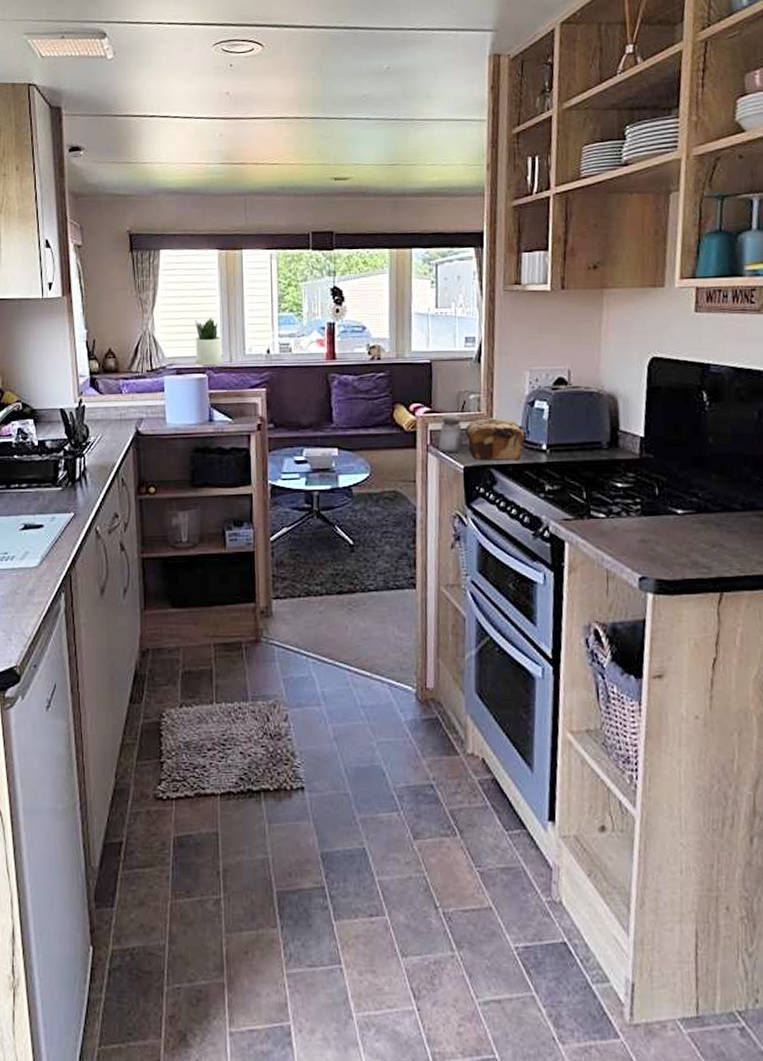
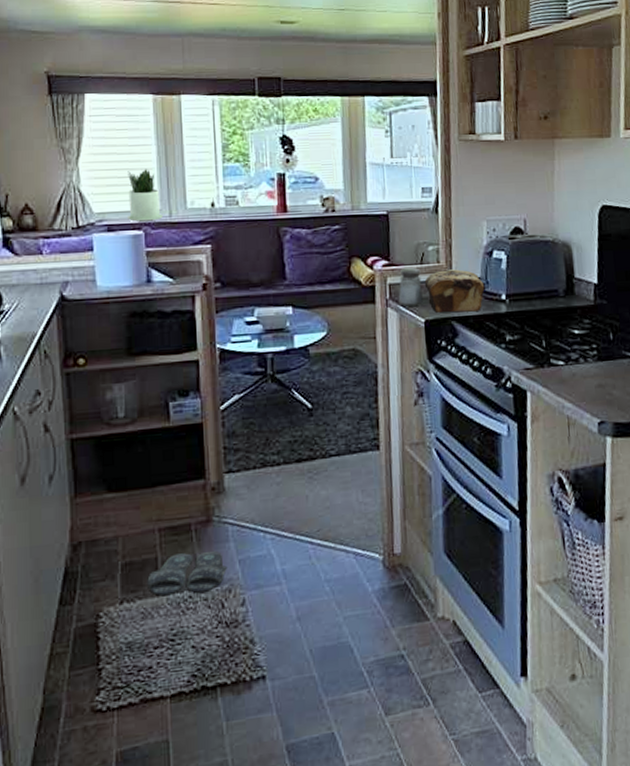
slippers: none [203,668,272,706] -> present [147,550,227,597]

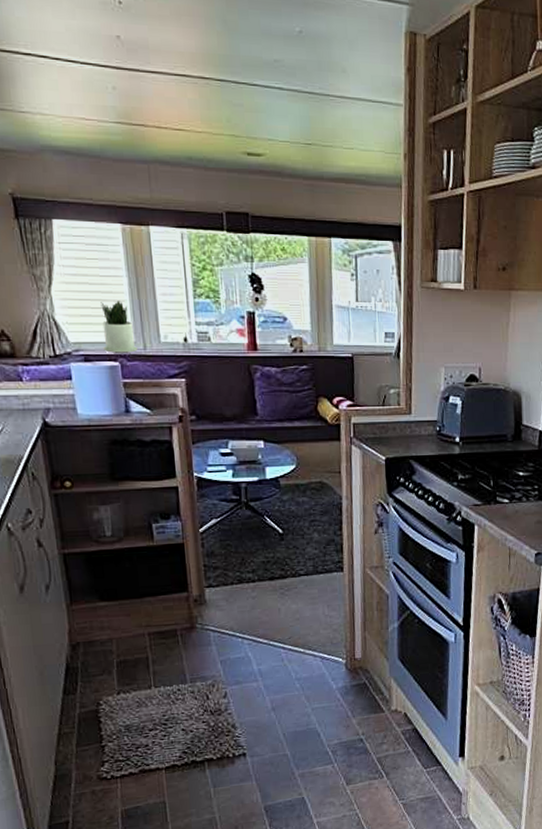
slippers: present [147,550,227,597] -> none [140,652,210,689]
salt shaker: present [398,268,423,306] -> none [361,409,384,445]
bread loaf: present [424,269,485,313] -> none [385,412,441,452]

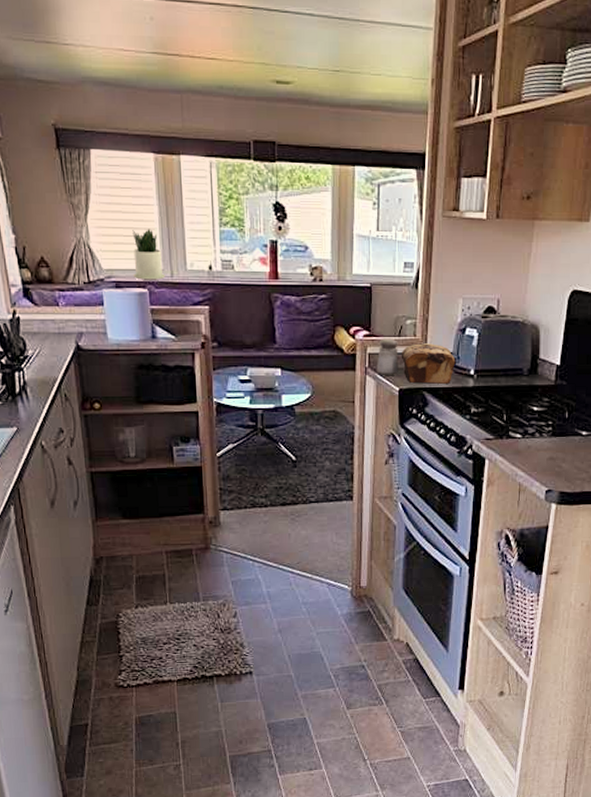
salt shaker: none [361,409,384,445] -> present [376,340,398,375]
bread loaf: none [385,412,441,452] -> present [401,343,456,384]

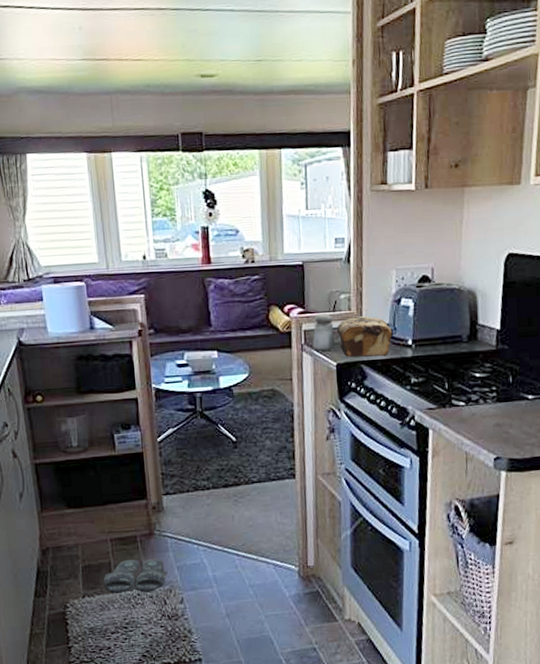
planter: present [132,229,166,280] -> none [68,224,102,274]
slippers: none [157,572,222,605] -> present [103,558,168,593]

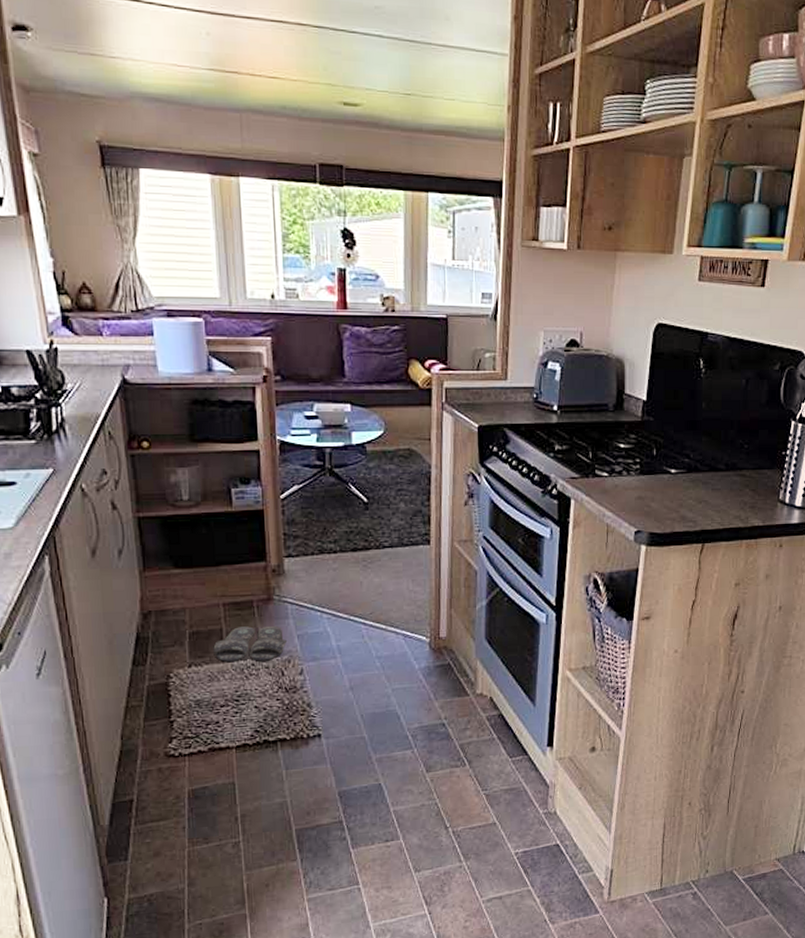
salt shaker: present [312,315,335,351] -> none [454,373,477,411]
bread loaf: present [336,316,393,357] -> none [480,378,538,420]

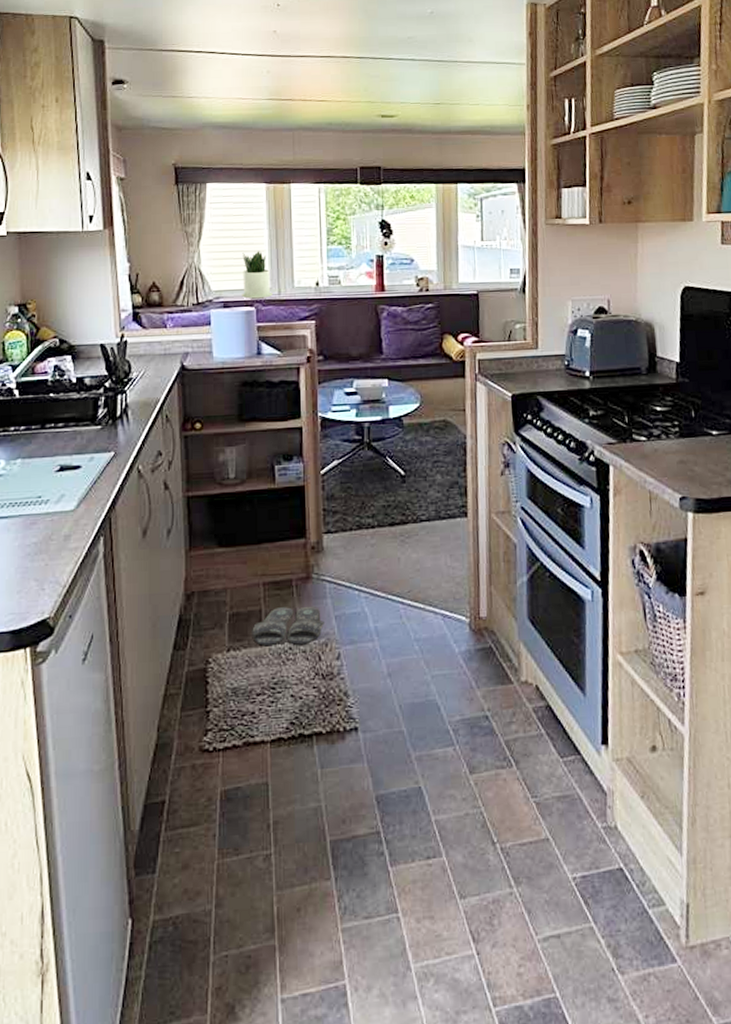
planter: none [186,254,224,309] -> present [242,251,274,299]

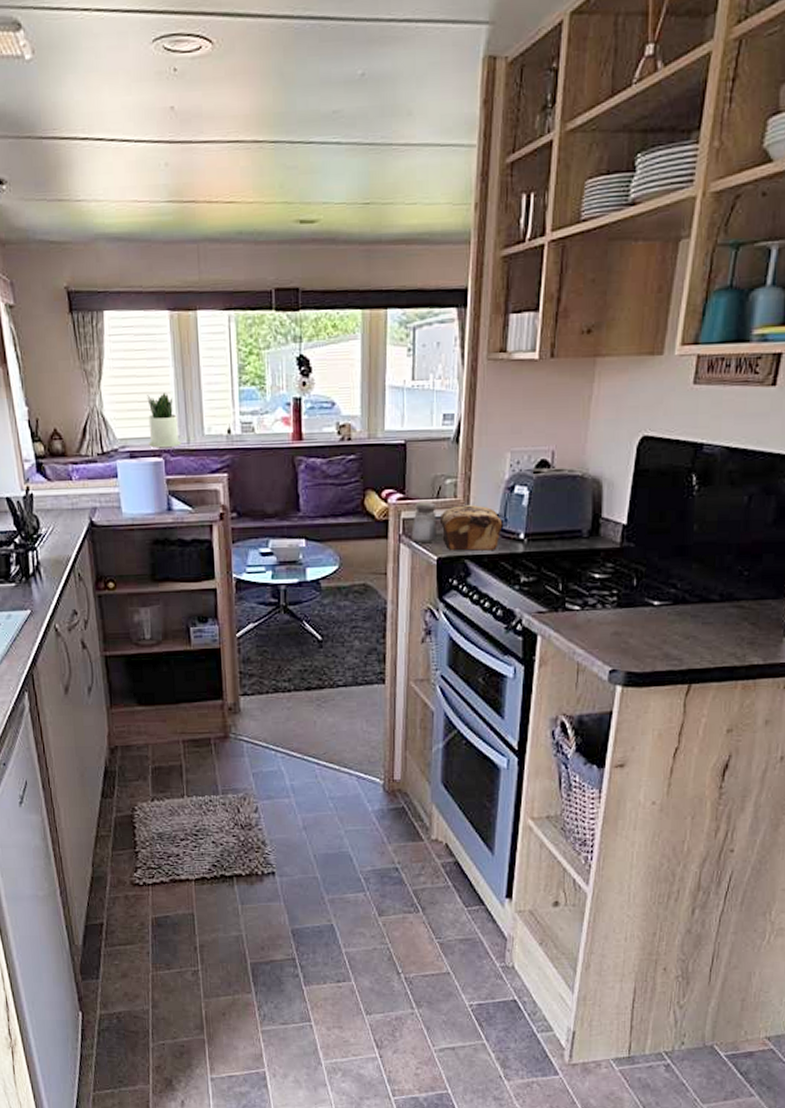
slippers: present [252,606,324,647] -> none [174,763,242,799]
salt shaker: none [486,344,510,381] -> present [411,502,437,543]
bread loaf: none [511,346,570,388] -> present [439,505,503,551]

